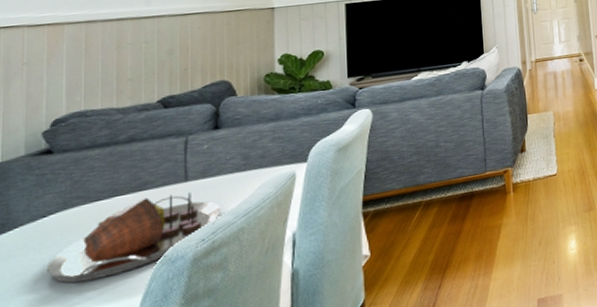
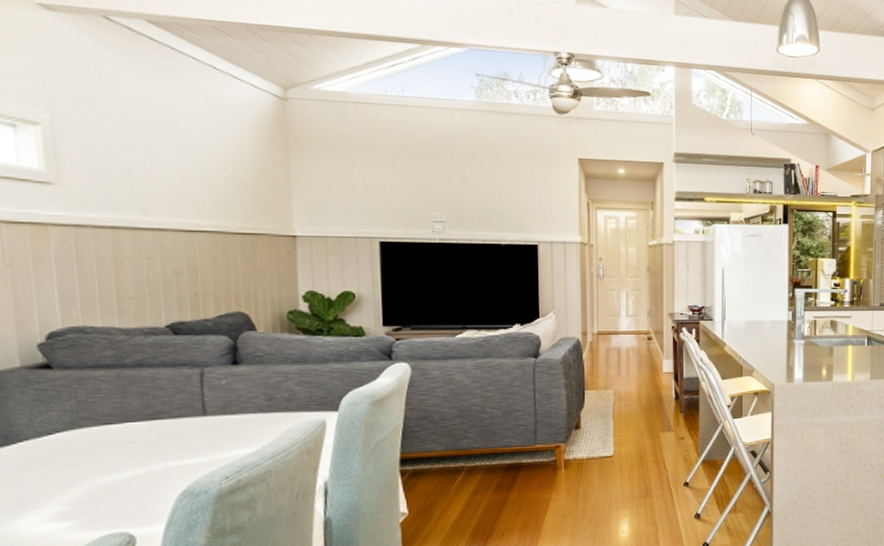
serving tray: present [47,192,220,284] -> none [59,427,245,504]

